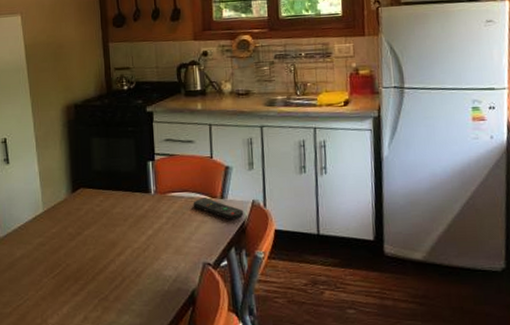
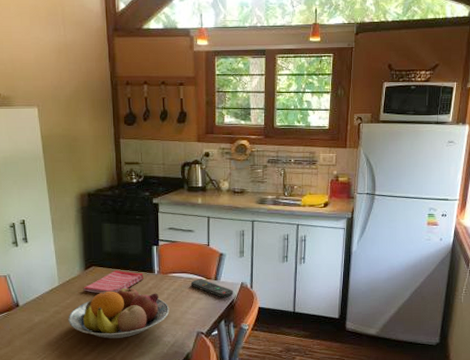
fruit bowl: none [53,208,170,274] -> present [68,285,170,338]
dish towel: none [70,191,139,221] -> present [83,270,144,294]

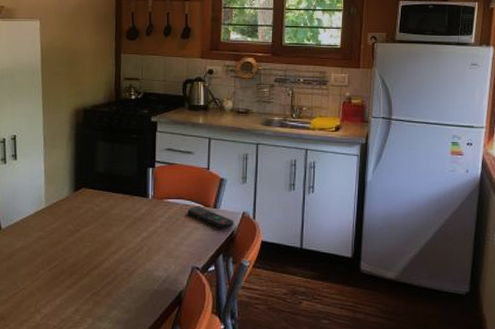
fruit bowl: present [68,285,170,338] -> none [52,210,163,270]
dish towel: present [83,270,144,294] -> none [71,193,137,219]

